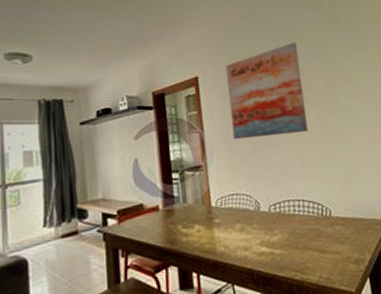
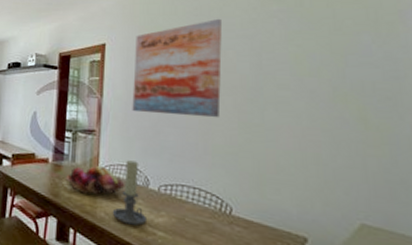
fruit basket: none [179,199,239,234] -> present [65,165,125,196]
candle holder: none [230,187,264,252] -> present [112,160,148,226]

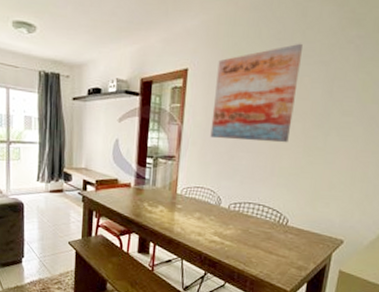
fruit basket: present [65,165,125,196] -> none [146,188,200,215]
candle holder: present [112,160,148,226] -> none [187,183,218,237]

